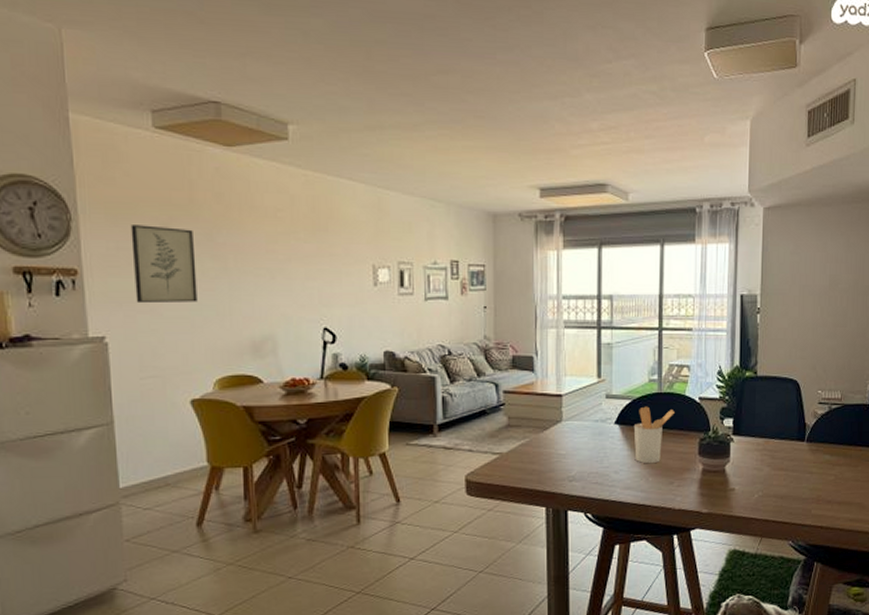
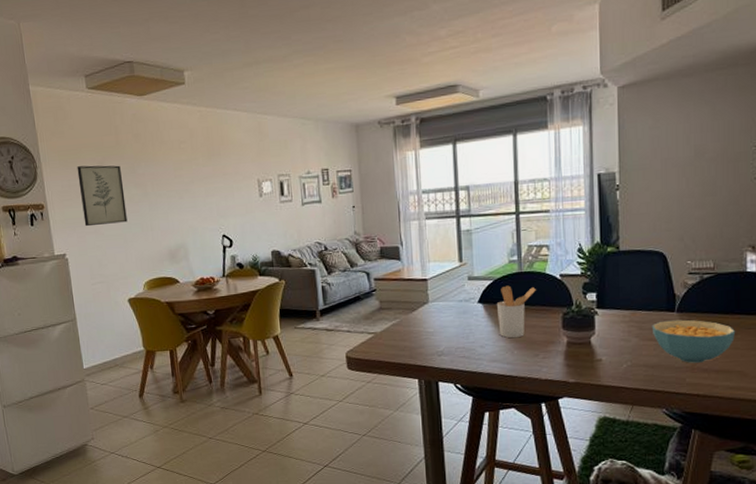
cereal bowl: none [783,450,858,494] -> present [651,319,736,363]

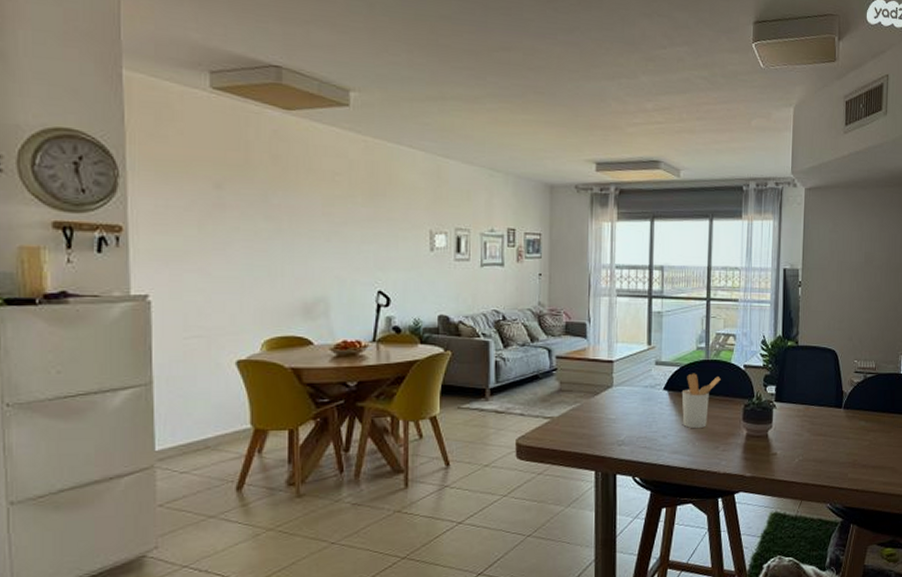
wall art: present [77,165,128,227] -> none [182,183,249,263]
cereal bowl: present [651,319,736,363] -> none [822,416,890,459]

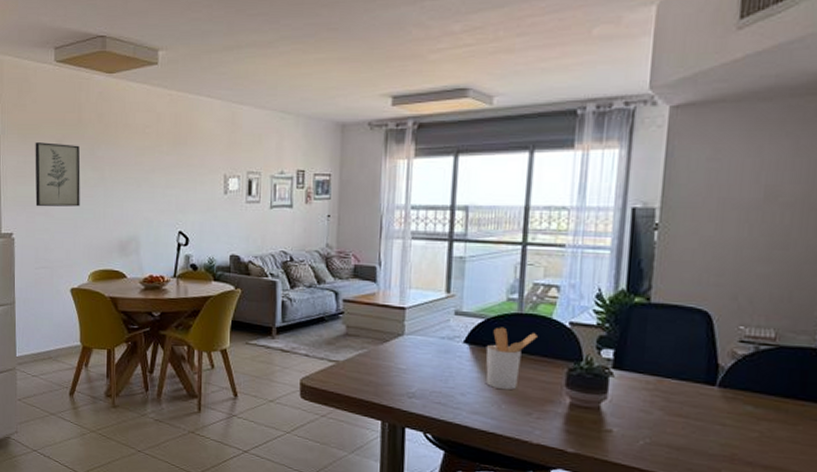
wall art: none [182,183,249,263] -> present [35,142,81,207]

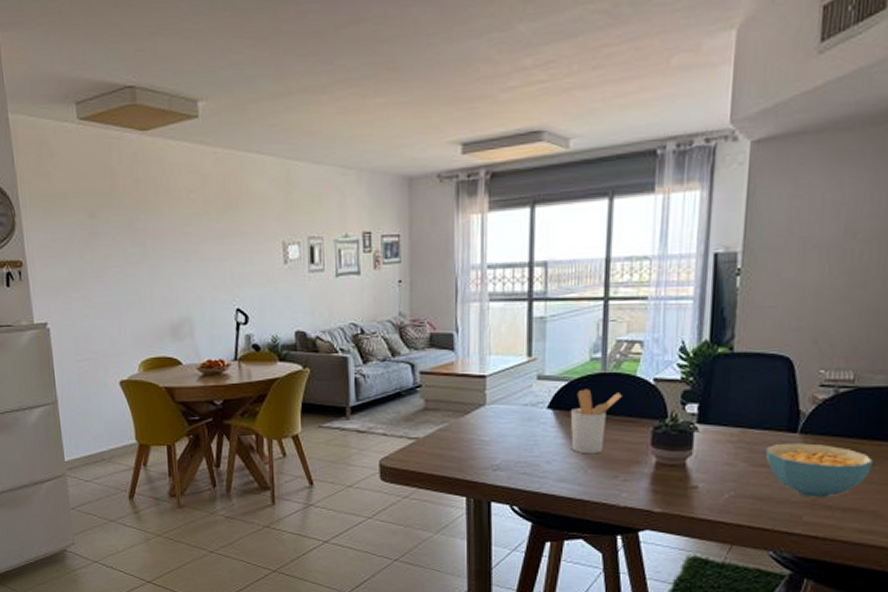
wall art: present [35,142,81,207] -> none [63,215,122,291]
cereal bowl: none [682,394,797,453] -> present [765,443,874,498]

